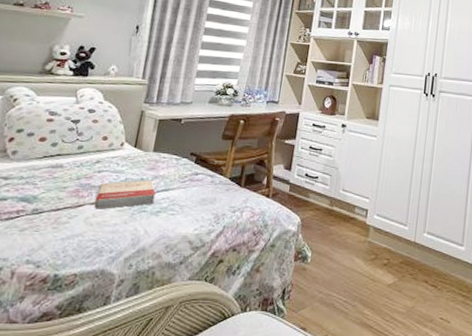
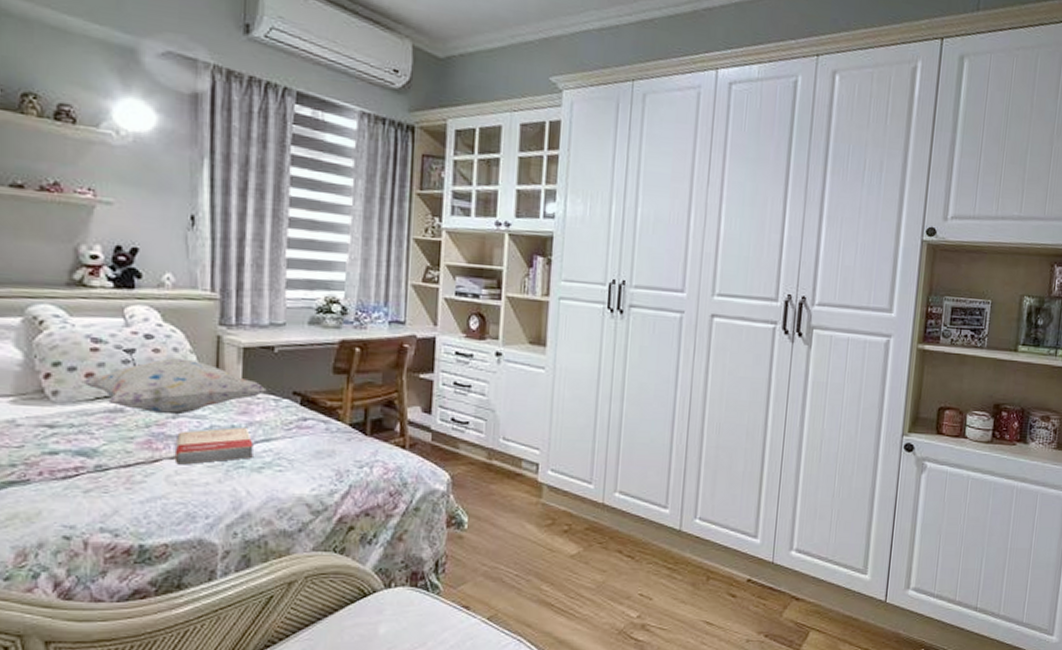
decorative pillow: none [35,126,172,170] -> present [81,357,267,415]

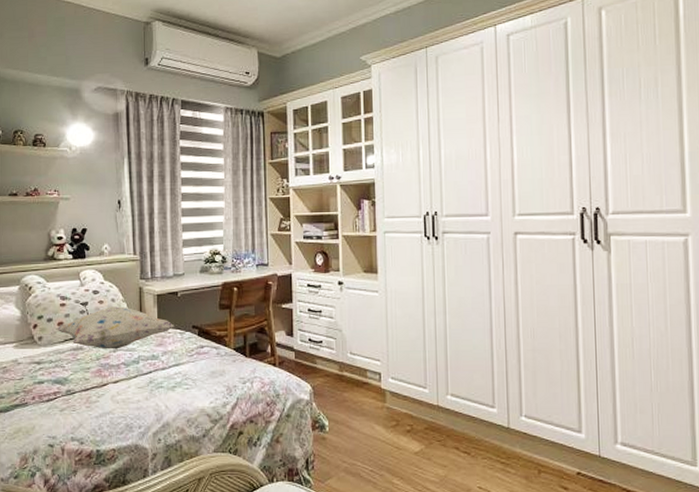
book: present [174,427,254,465] -> none [116,355,168,387]

